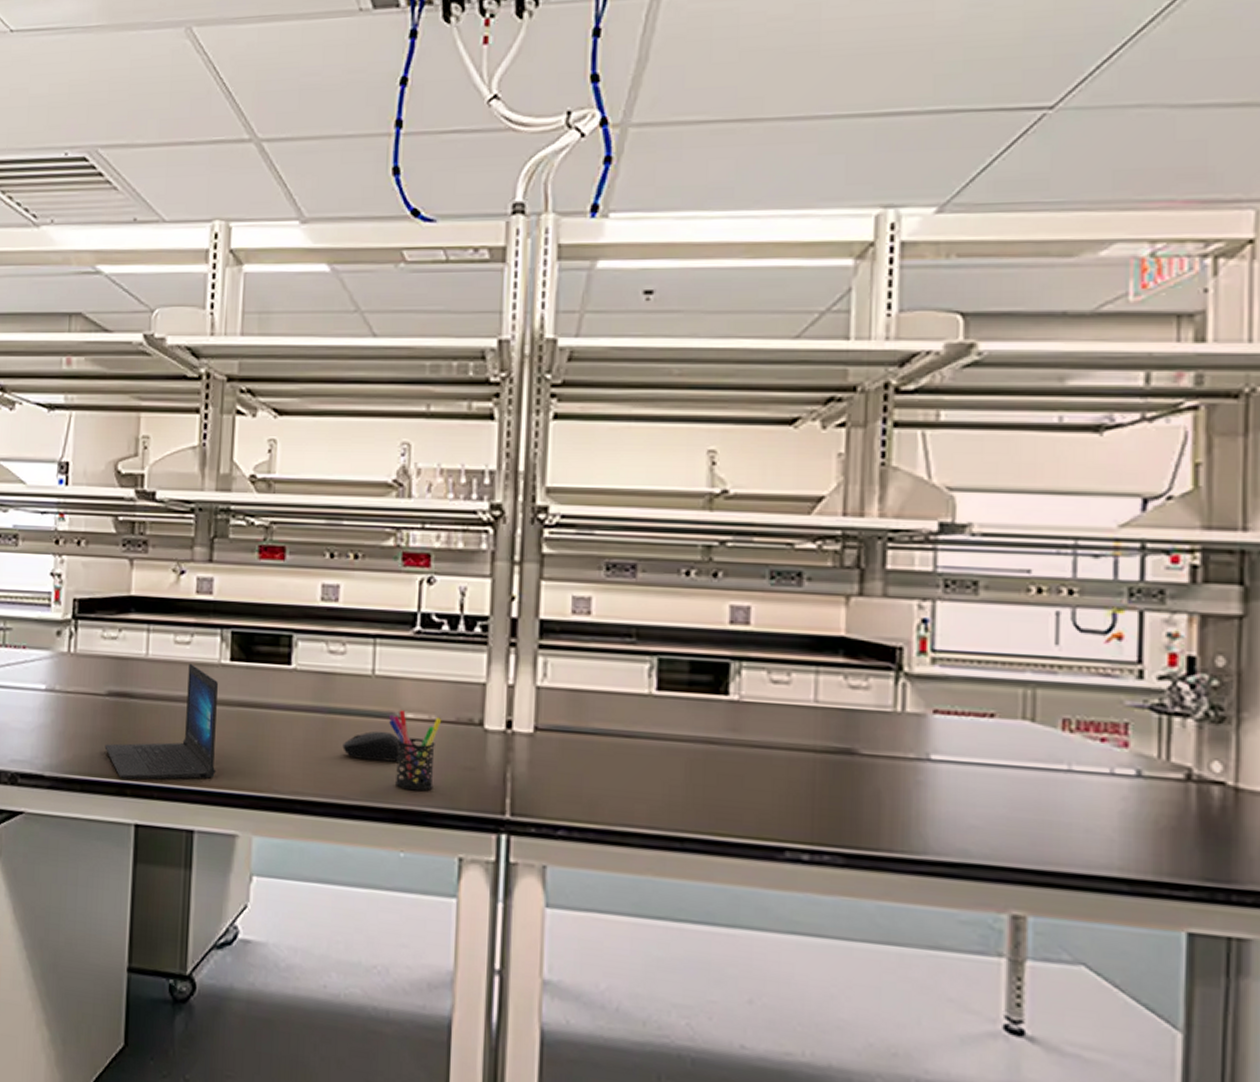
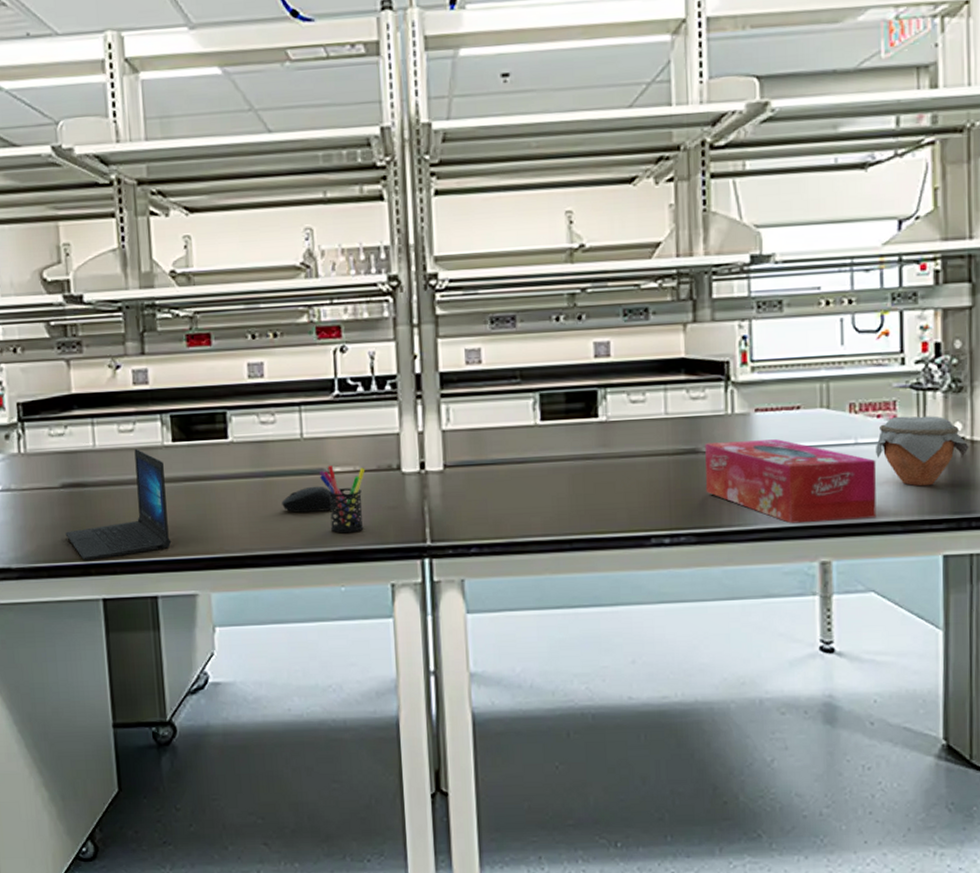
tissue box: none [861,744,1097,870] -> present [705,439,877,524]
jar: none [1095,743,1232,839] -> present [875,416,969,487]

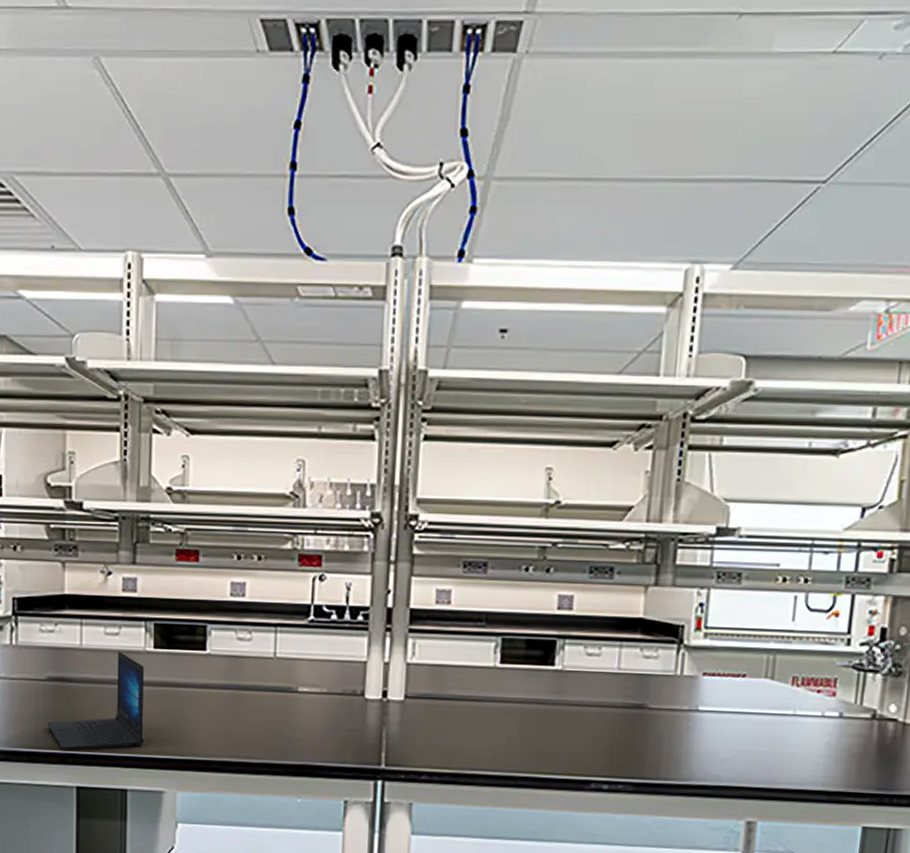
computer mouse: present [282,486,337,513] -> none [250,702,302,727]
pen holder: present [319,465,366,534] -> none [287,685,331,750]
tissue box: present [705,439,877,524] -> none [647,700,811,786]
jar: present [875,416,969,487] -> none [811,693,901,762]

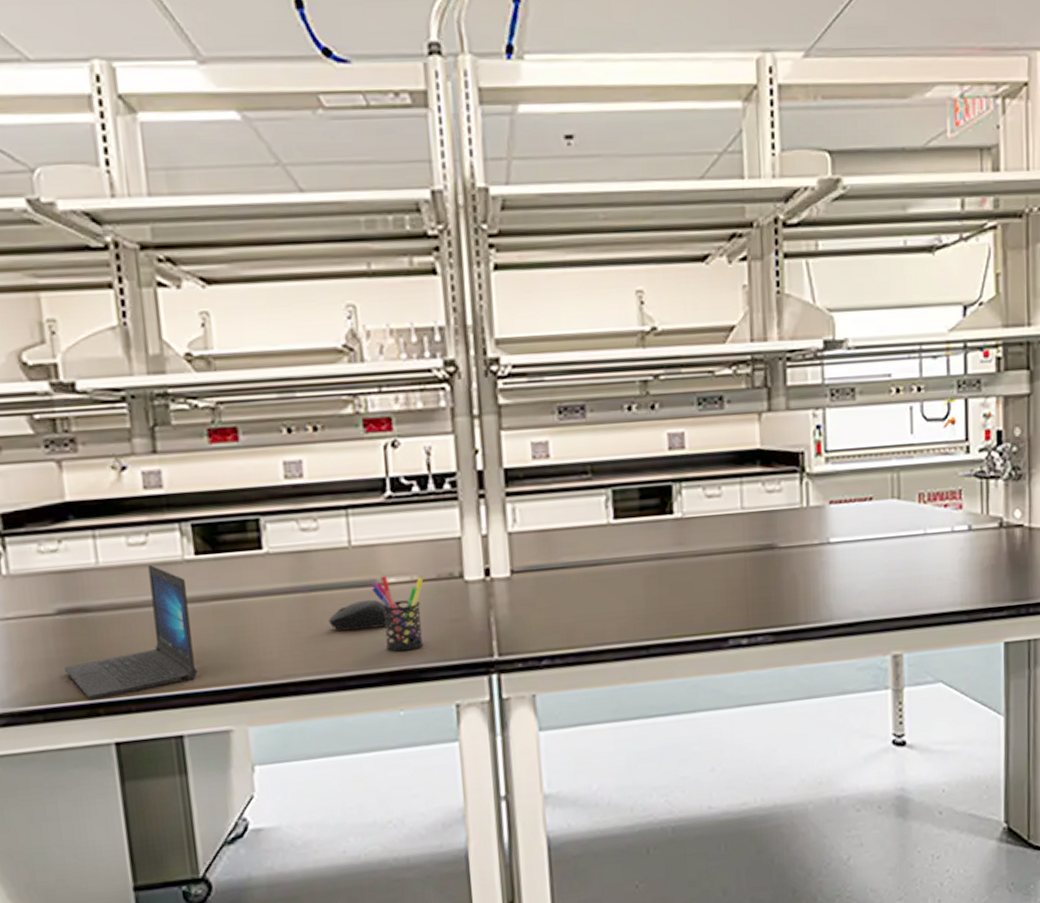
computer mouse: none [250,702,302,727] -> present [328,599,393,631]
pen holder: none [287,685,331,750] -> present [370,576,424,652]

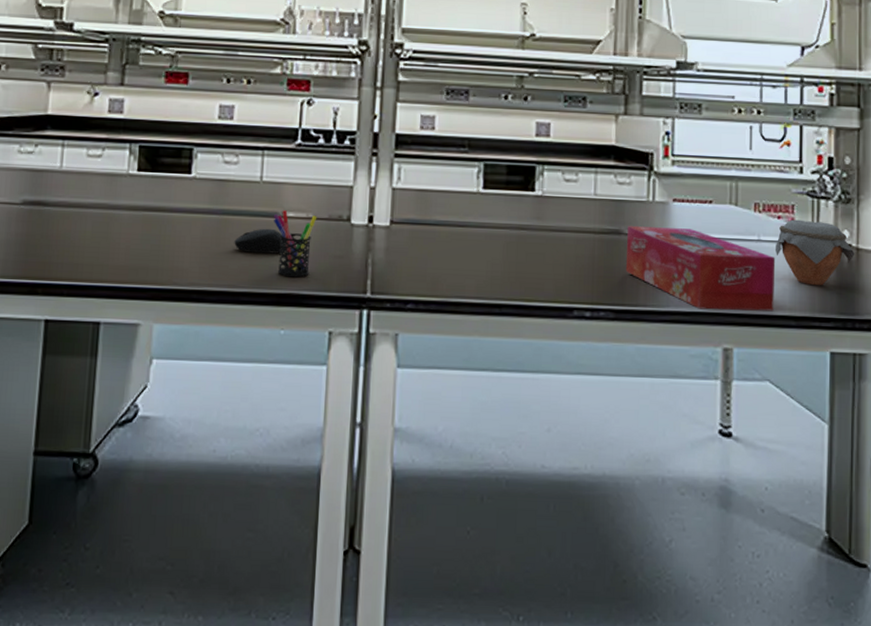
laptop: present [64,564,199,699] -> none [18,174,126,280]
tissue box: none [781,532,944,618] -> present [625,226,776,311]
jar: none [942,504,1027,575] -> present [774,219,855,286]

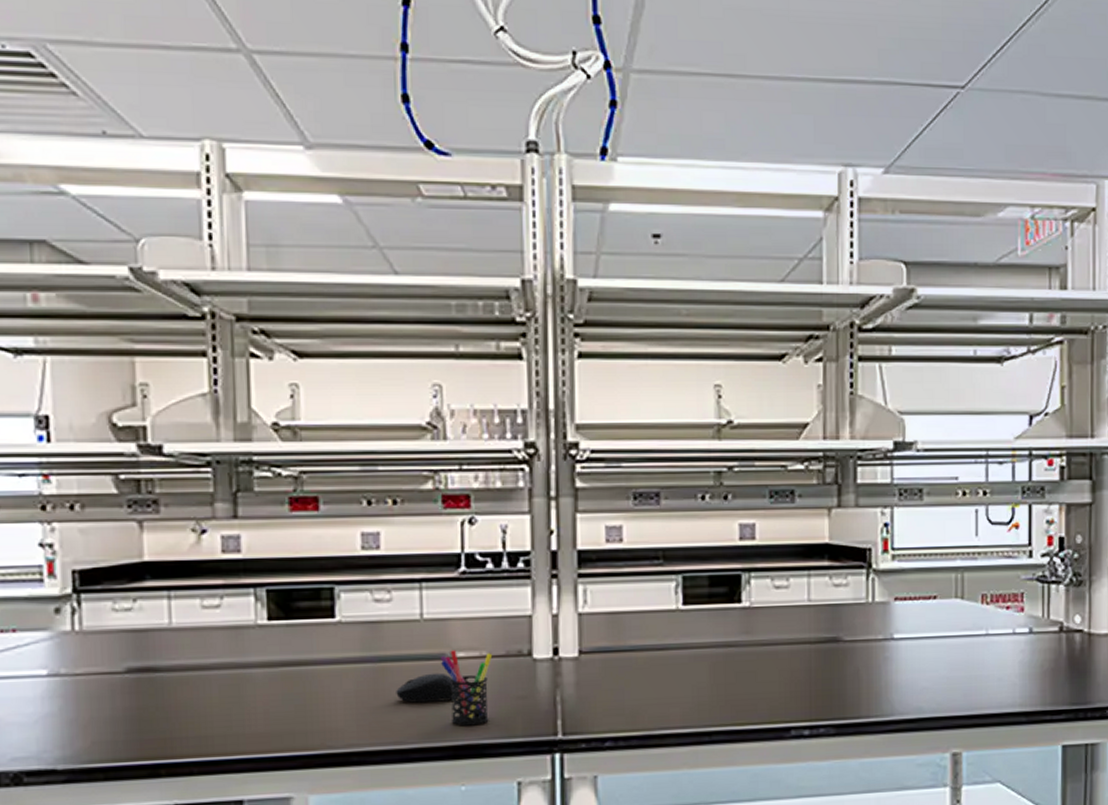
tissue box: present [625,226,776,311] -> none [845,629,1005,715]
jar: present [774,219,855,286] -> none [1003,608,1087,678]

